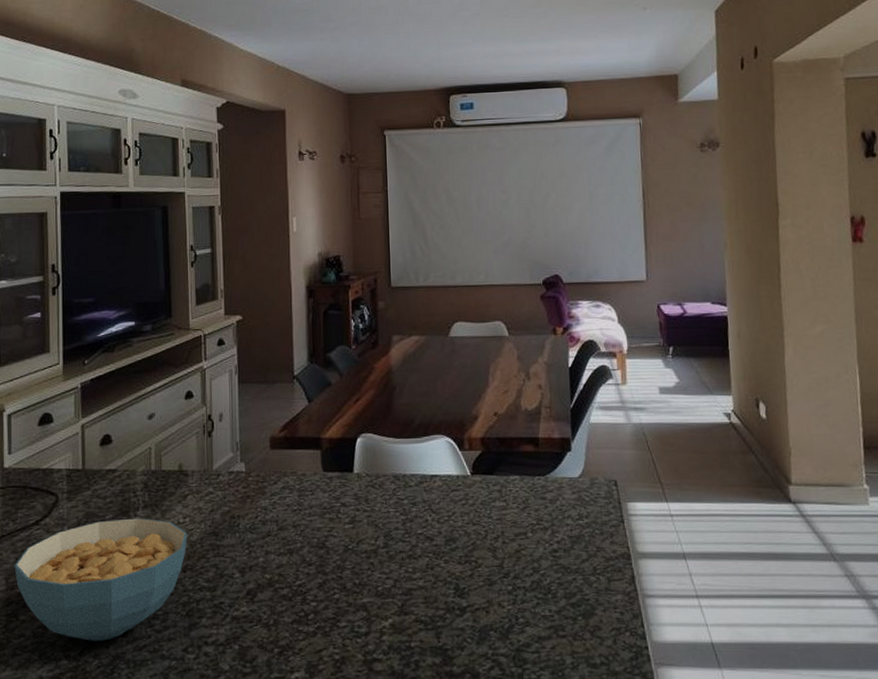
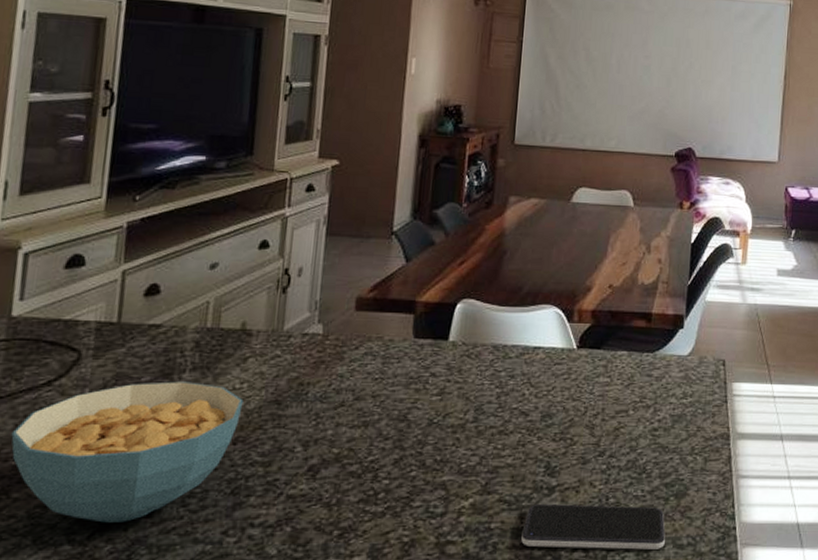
smartphone: none [440,623,578,669] -> present [521,503,666,550]

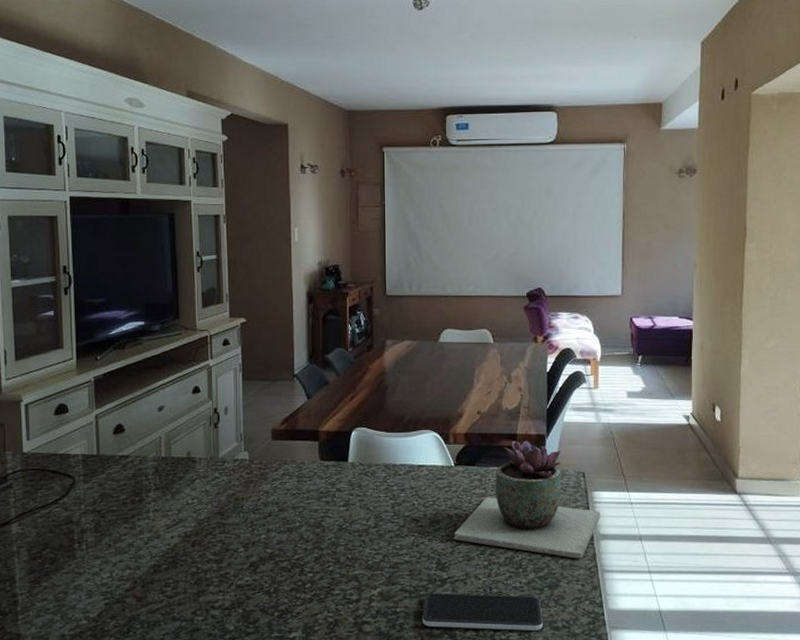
cereal bowl: present [11,381,244,523] -> none [36,499,196,605]
succulent plant: none [568,321,739,462] -> present [453,441,600,559]

